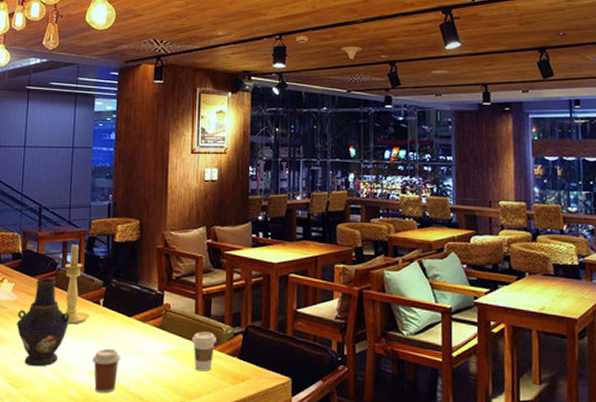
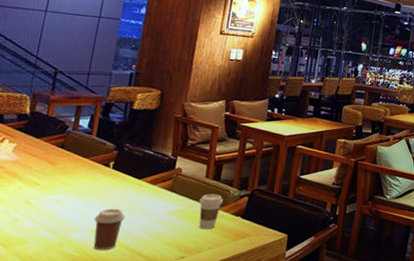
vase: present [16,278,71,367] -> none [13,140,76,226]
candle holder: present [65,244,90,324] -> none [70,108,97,185]

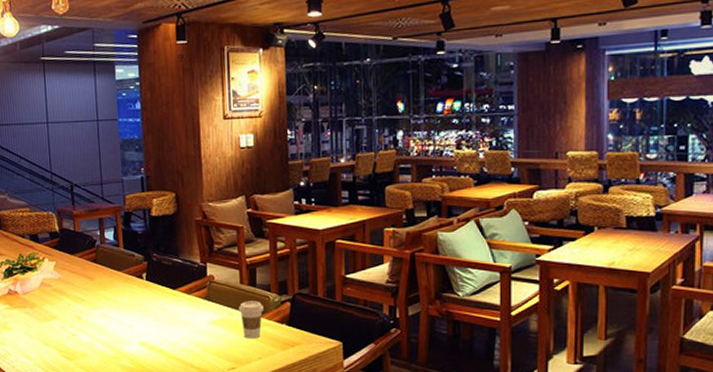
coffee cup: present [93,208,126,251] -> none [140,320,169,363]

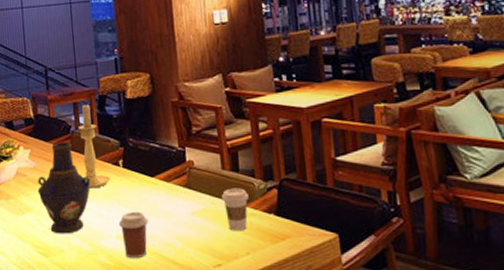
vase: none [62,256,115,340] -> present [37,142,91,234]
candle holder: none [104,220,134,299] -> present [79,104,110,189]
coffee cup: none [140,320,169,363] -> present [118,211,149,259]

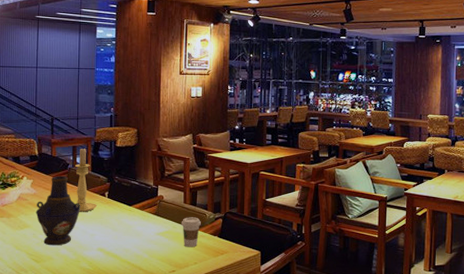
coffee cup: present [118,211,149,259] -> none [99,231,124,265]

